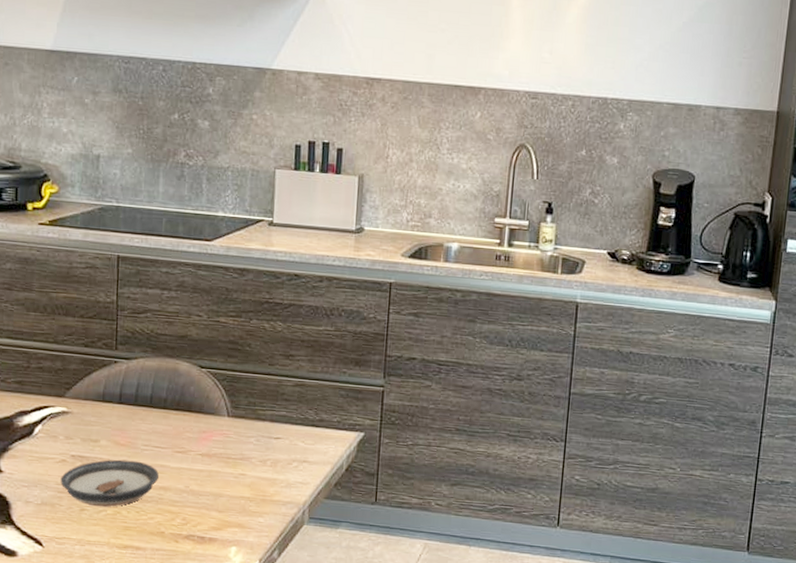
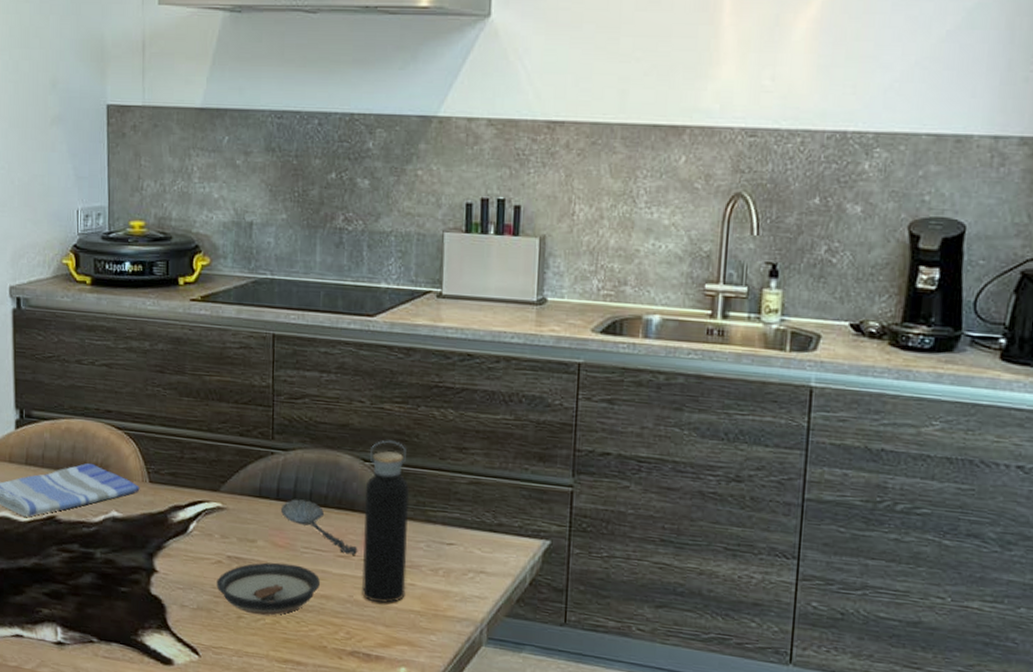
spoon: none [122,402,194,450] -> present [280,499,358,555]
water bottle: none [197,349,242,492] -> present [361,440,410,603]

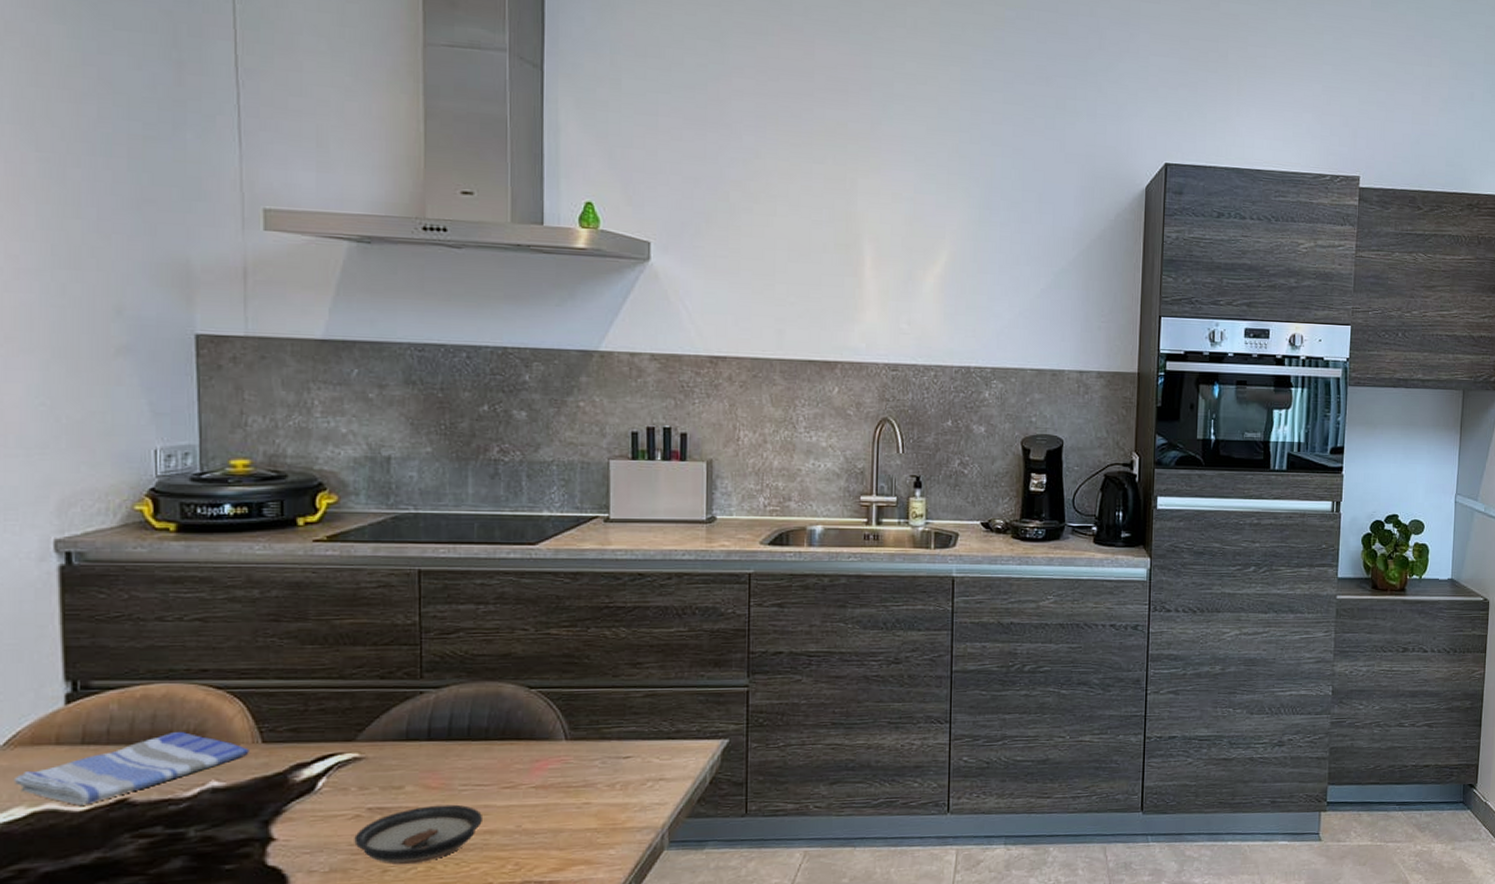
spoon: present [280,499,358,555] -> none [432,736,526,785]
water bottle: present [361,440,410,603] -> none [530,664,582,828]

